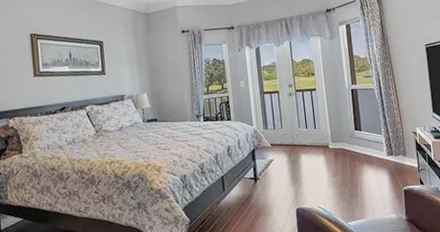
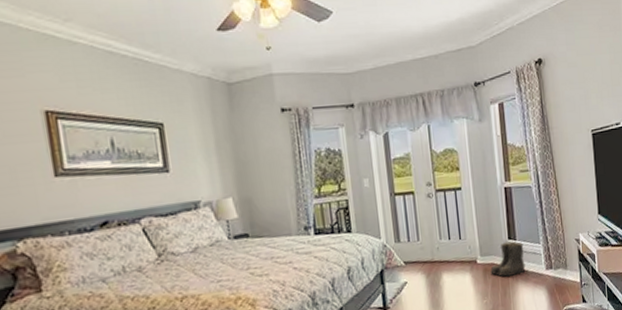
boots: none [340,131,370,160] -> present [490,241,526,277]

